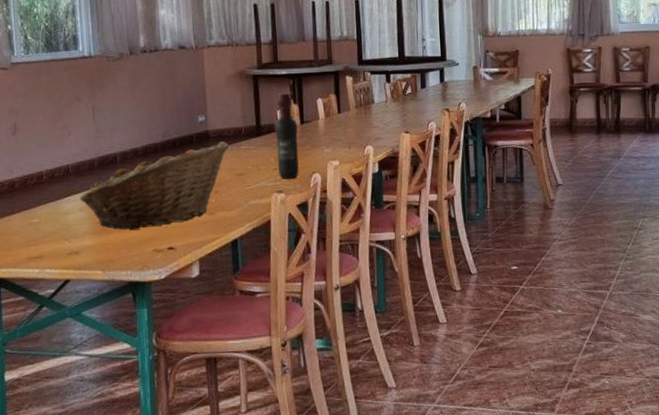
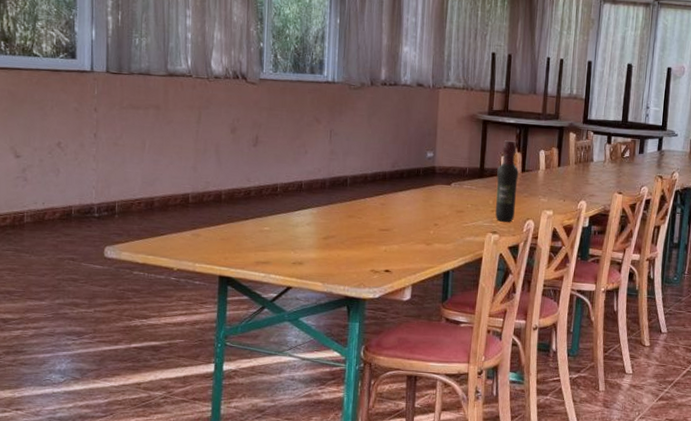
fruit basket: present [80,141,229,230] -> none [309,178,453,250]

